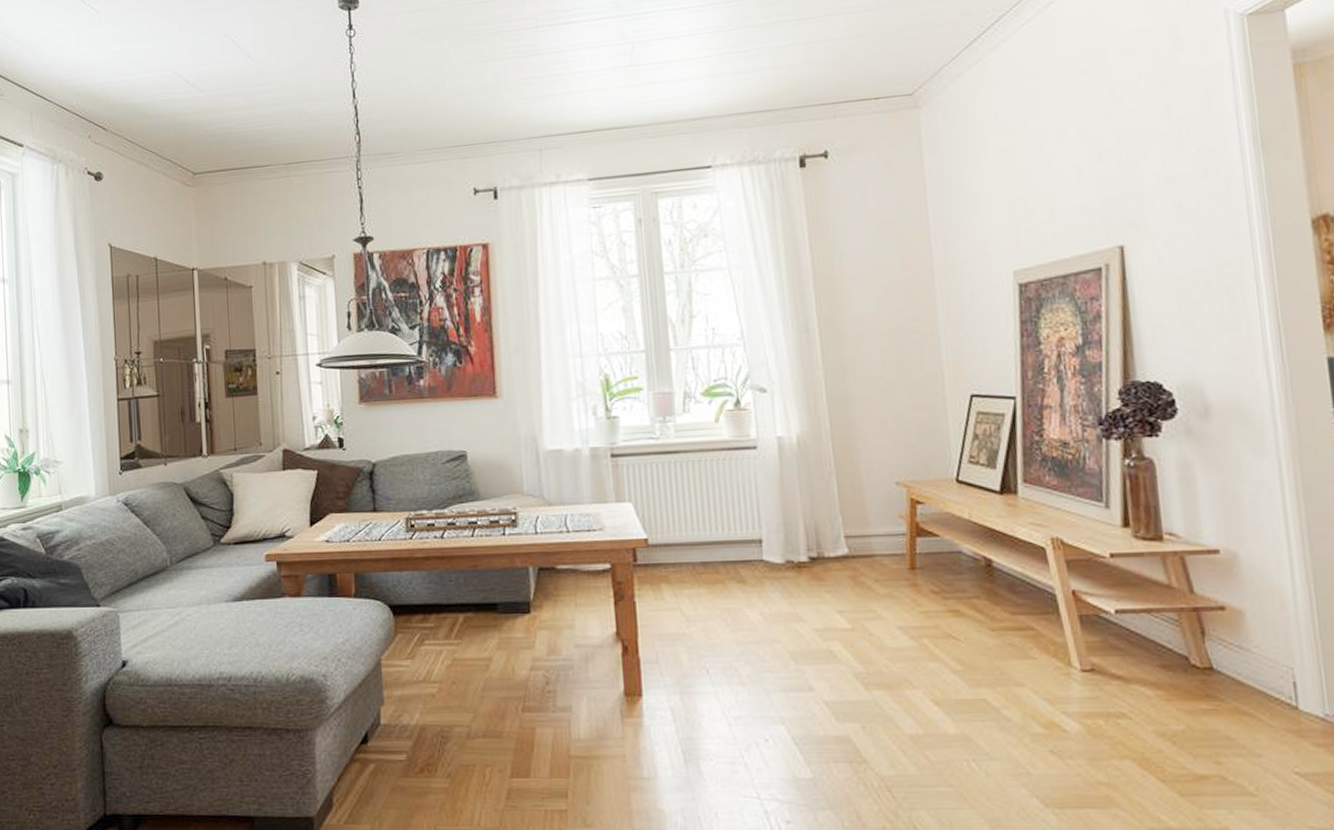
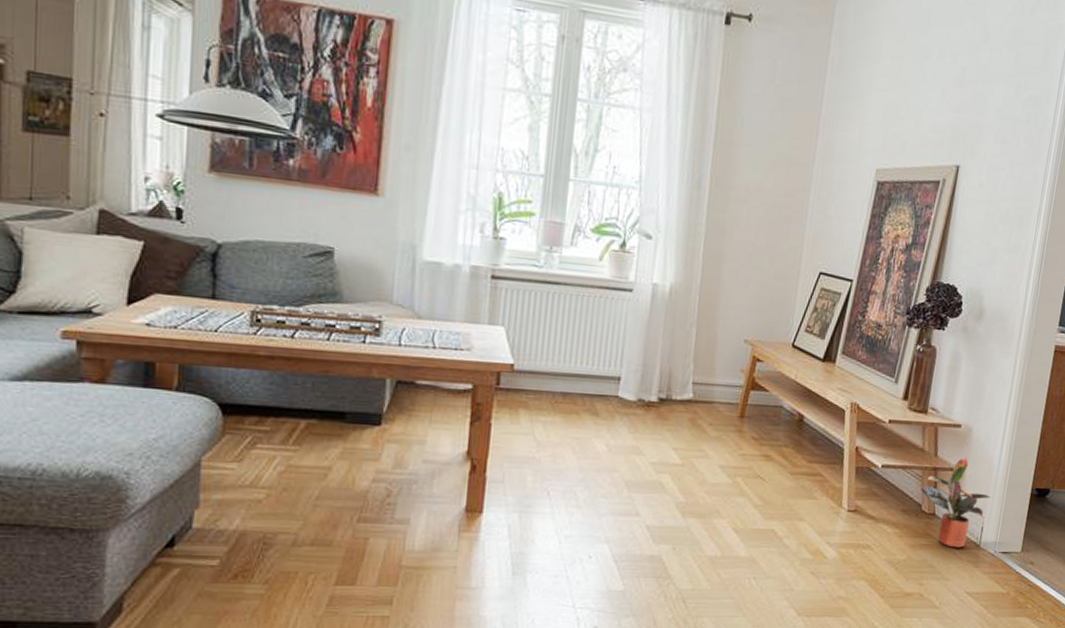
potted plant: none [1179,590,1294,712] -> present [920,457,990,548]

